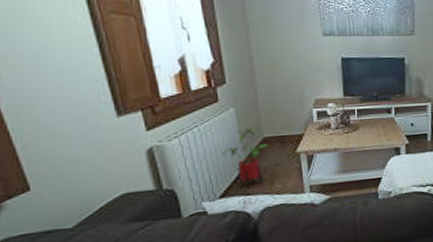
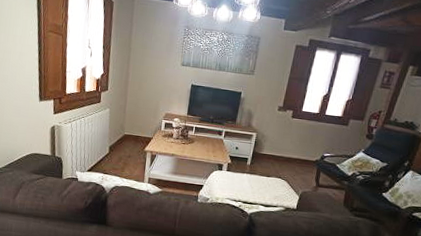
house plant: present [221,128,269,189] -> none [95,126,127,169]

